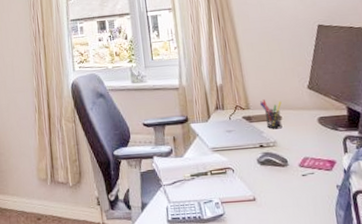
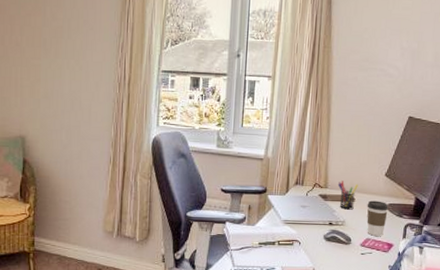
coffee cup: none [295,115,322,154] -> present [366,200,388,236]

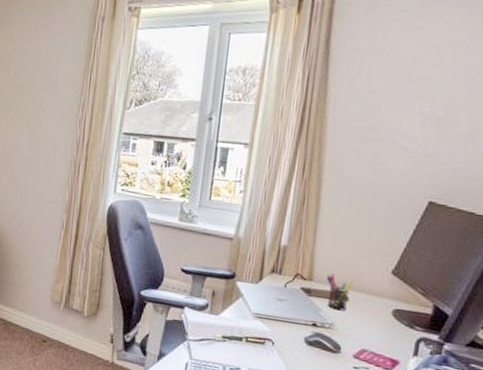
coffee cup: present [366,200,388,236] -> none [363,302,395,349]

